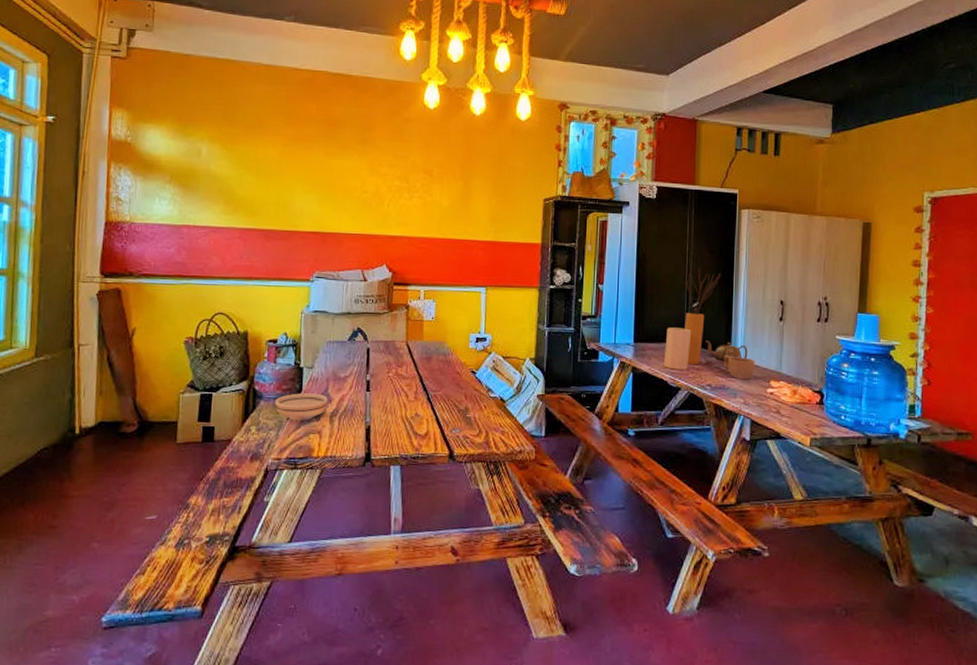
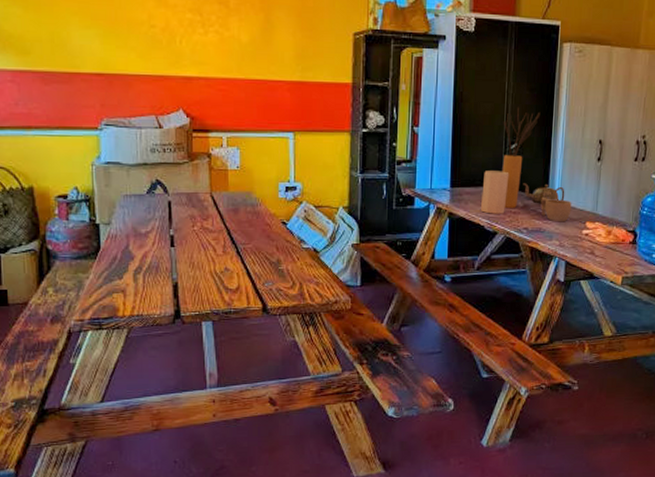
bowl: present [275,393,328,421] -> none [72,251,130,280]

